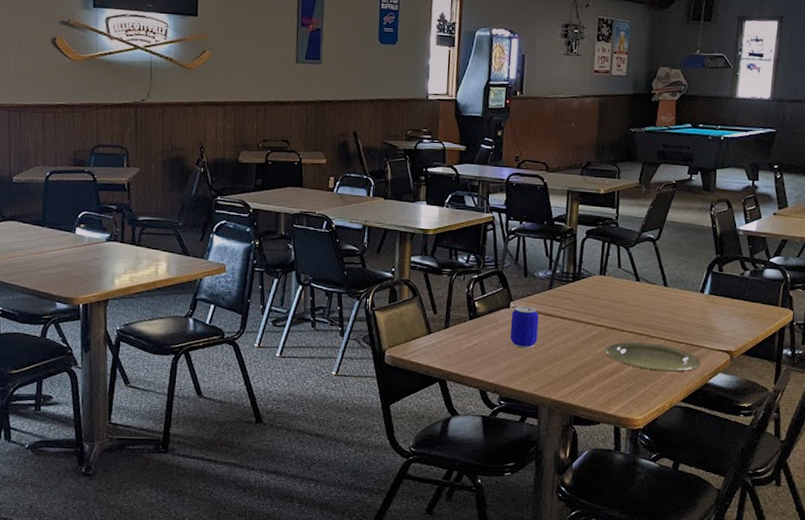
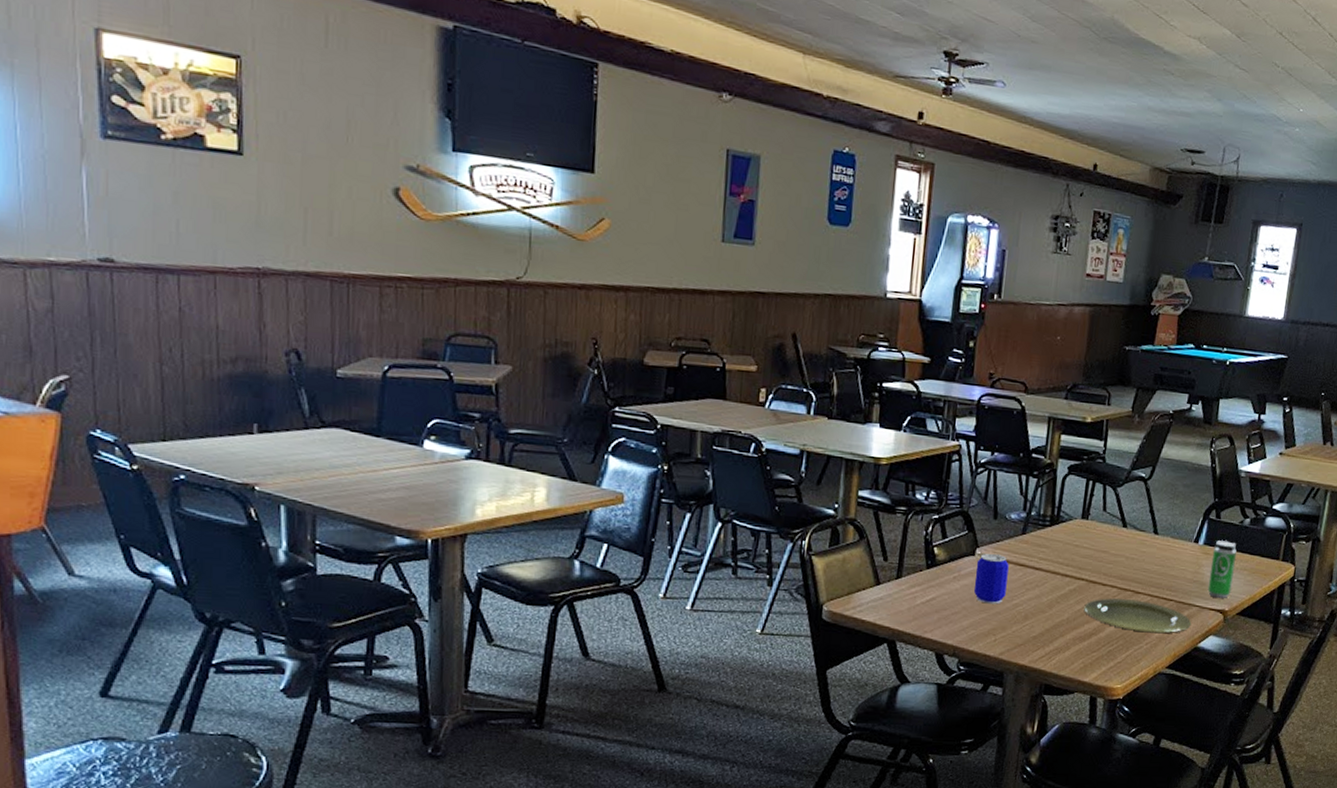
beverage can: none [714,290,739,340] -> present [1207,540,1237,598]

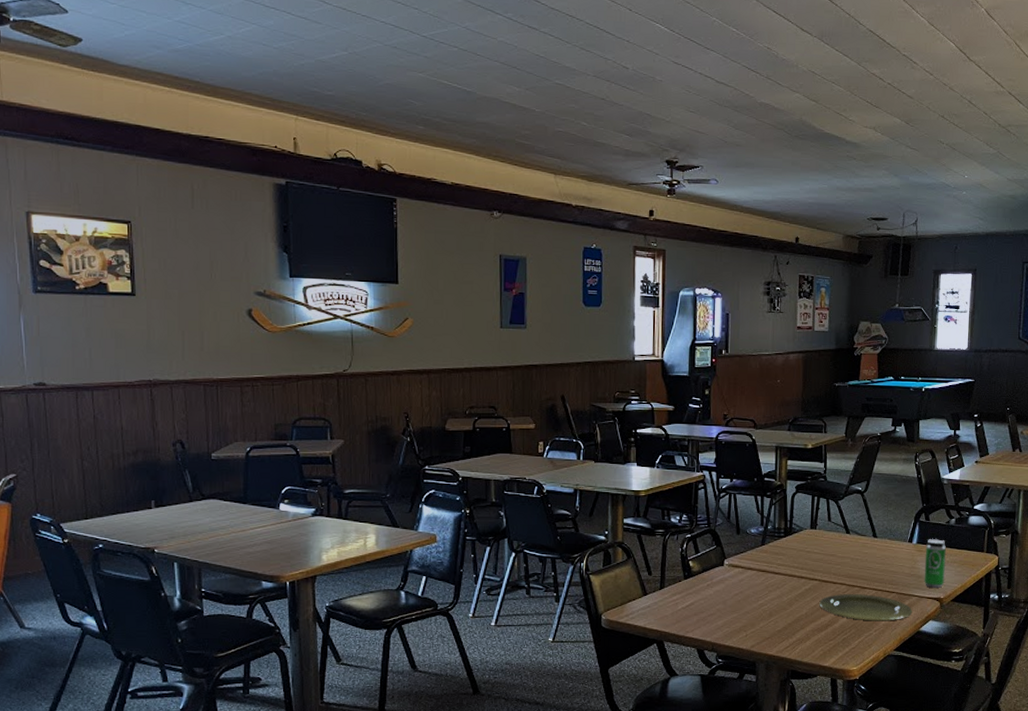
beer can: present [973,554,1009,604] -> none [725,564,753,605]

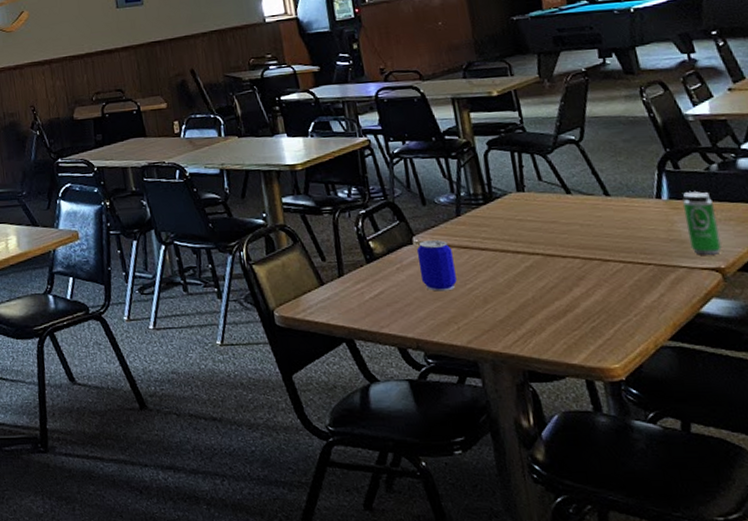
beer can: none [725,564,753,605] -> present [416,240,457,292]
plate: present [819,594,913,621] -> none [548,268,684,303]

